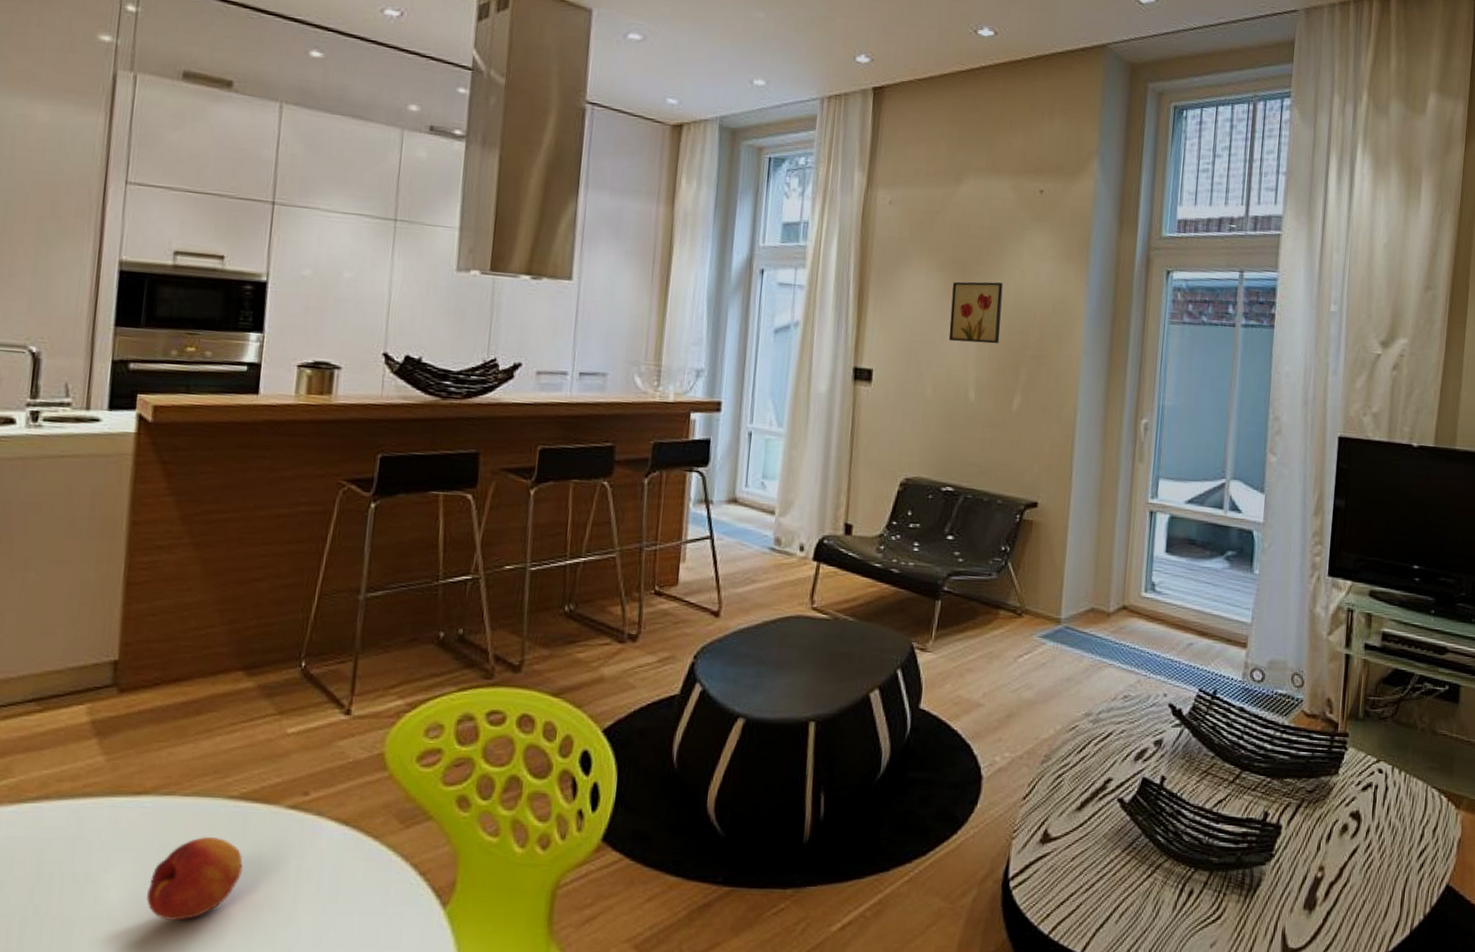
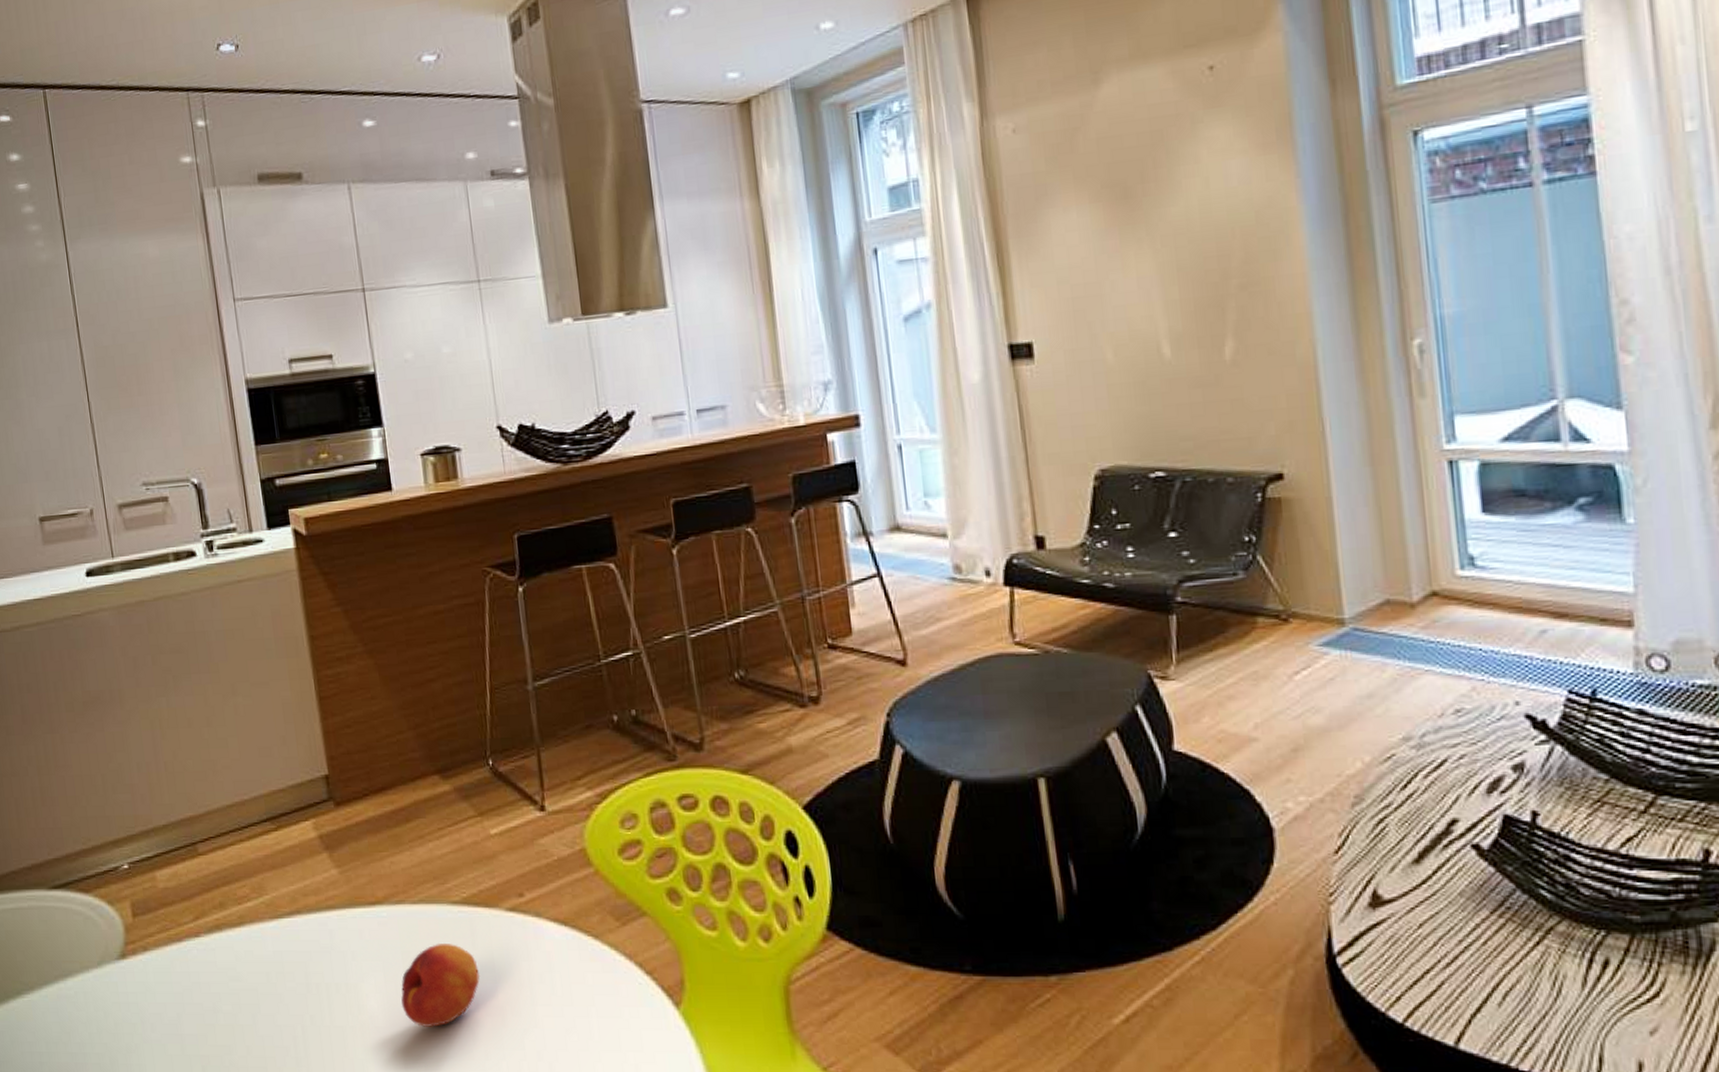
wall art: present [948,281,1003,344] -> none [1113,199,1191,288]

